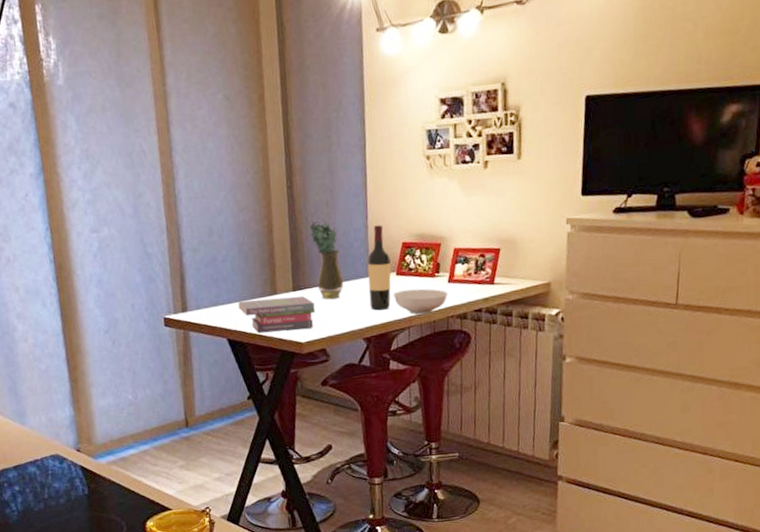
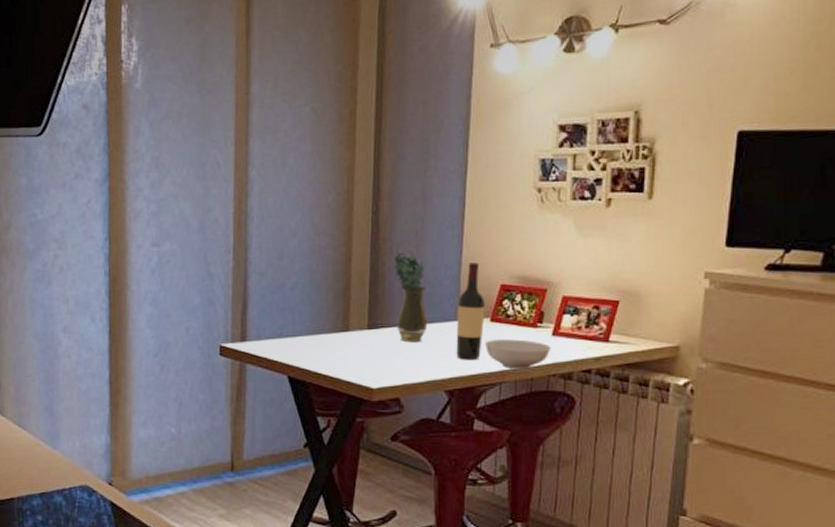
books: present [238,296,315,333] -> none [304,335,391,373]

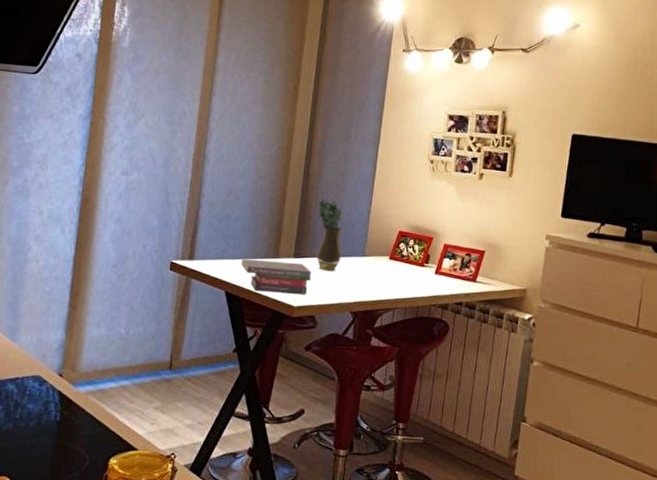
books: none [304,335,391,373] -> present [241,258,311,294]
wine bottle: present [456,262,485,360] -> none [361,212,386,289]
bowl: present [485,339,552,370] -> none [384,274,434,299]

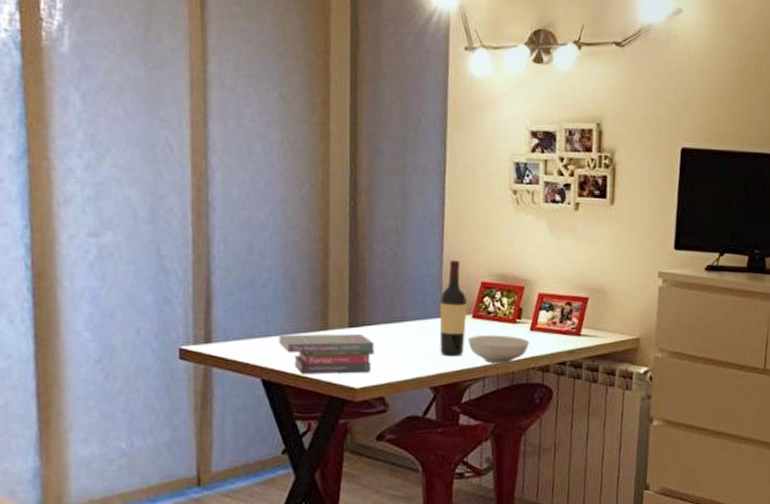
vase: present [316,196,342,272] -> none [373,246,411,340]
wine bottle: none [361,212,386,289] -> present [439,260,467,357]
bowl: none [384,274,434,299] -> present [468,335,530,364]

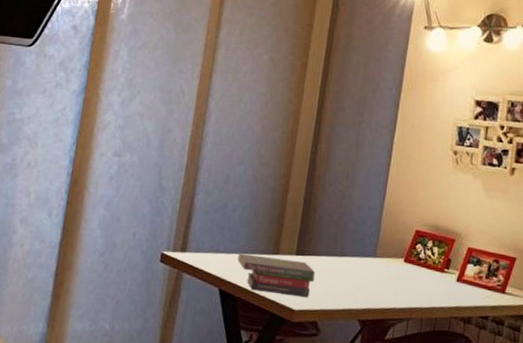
wine bottle: present [439,260,467,357] -> none [371,207,401,295]
bowl: present [468,335,530,364] -> none [398,278,455,309]

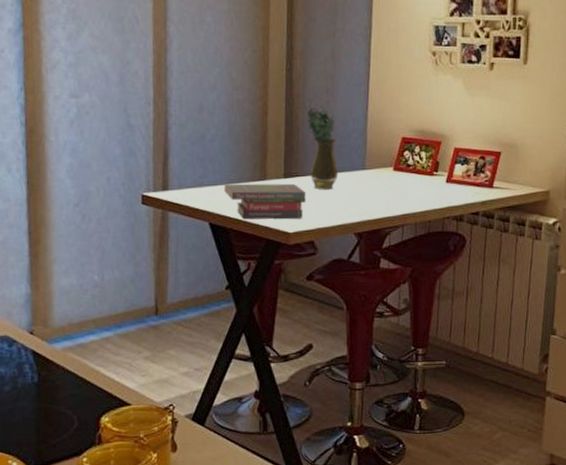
vase: none [321,187,351,273] -> present [306,104,339,190]

